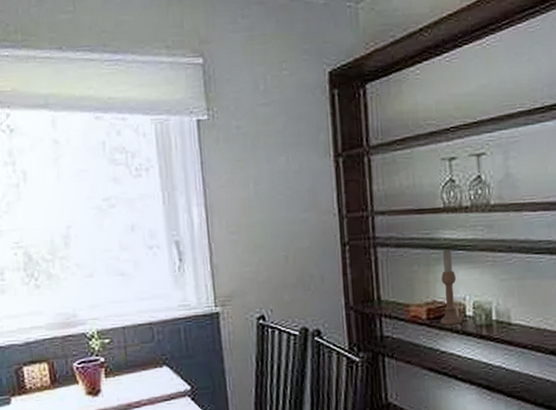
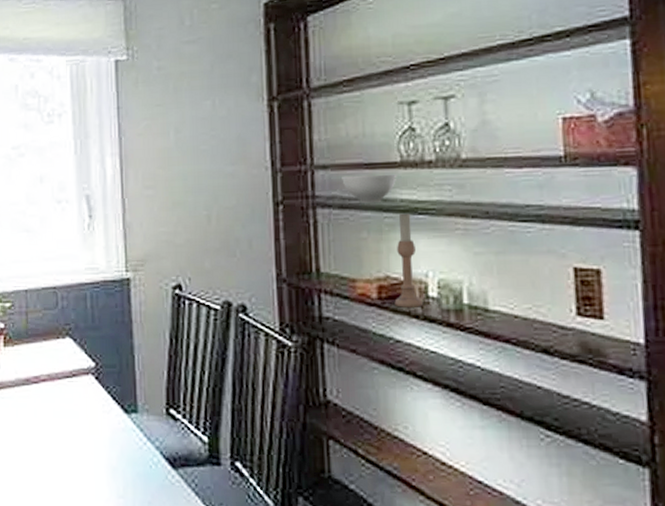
bowl: none [397,217,441,243] -> present [342,173,397,204]

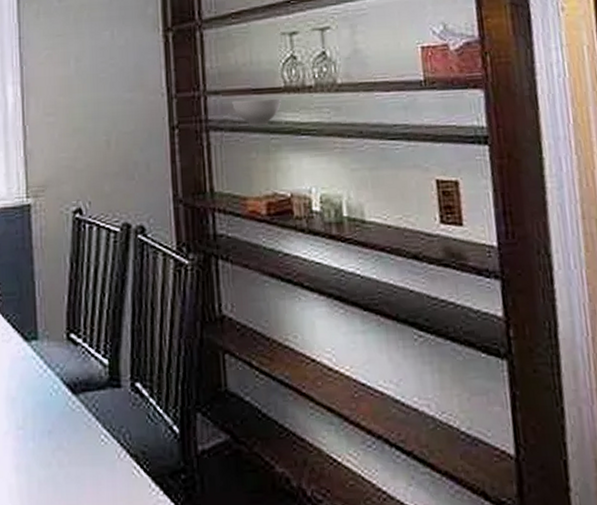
candlestick: present [394,213,423,308] -> none [282,134,307,222]

